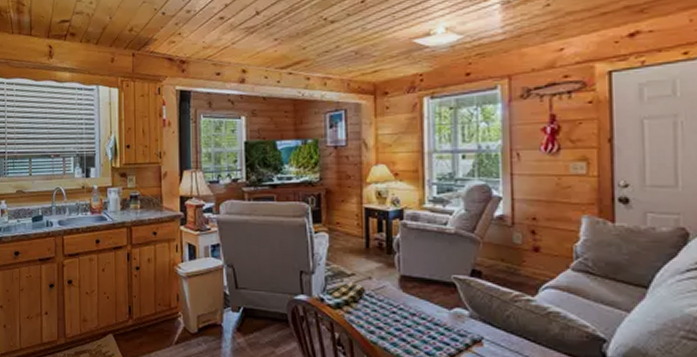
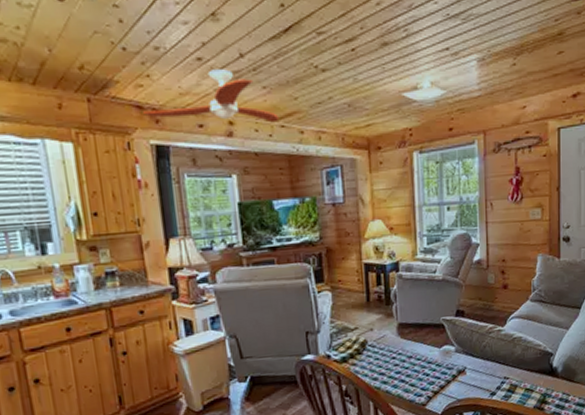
ceiling fan: none [173,25,288,71] -> present [143,69,280,123]

